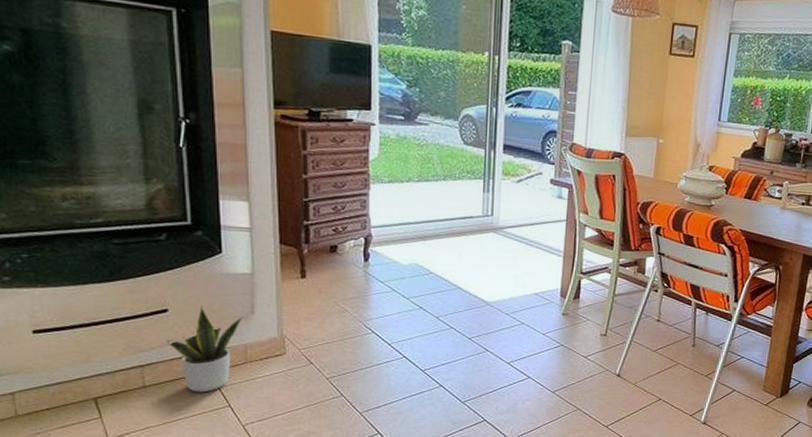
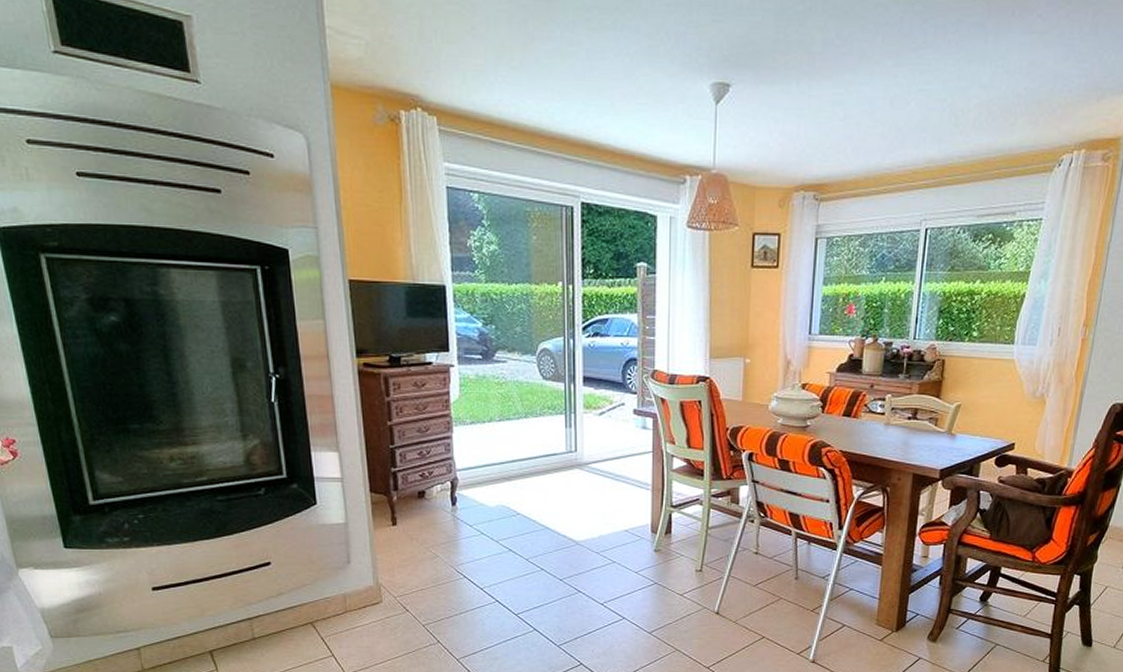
potted plant: present [166,306,242,393] -> none [271,557,340,643]

